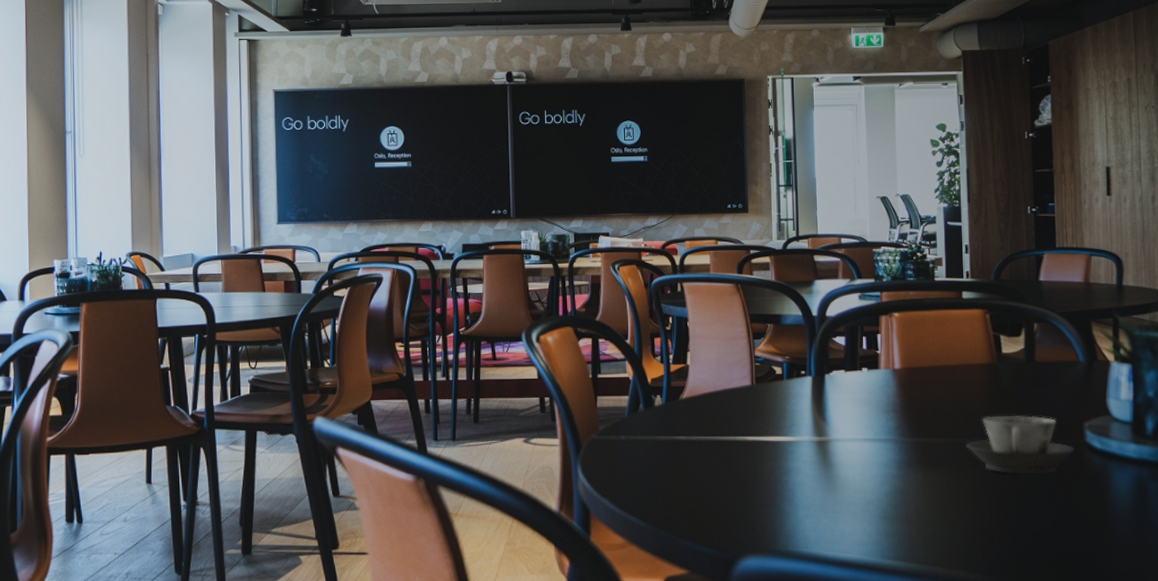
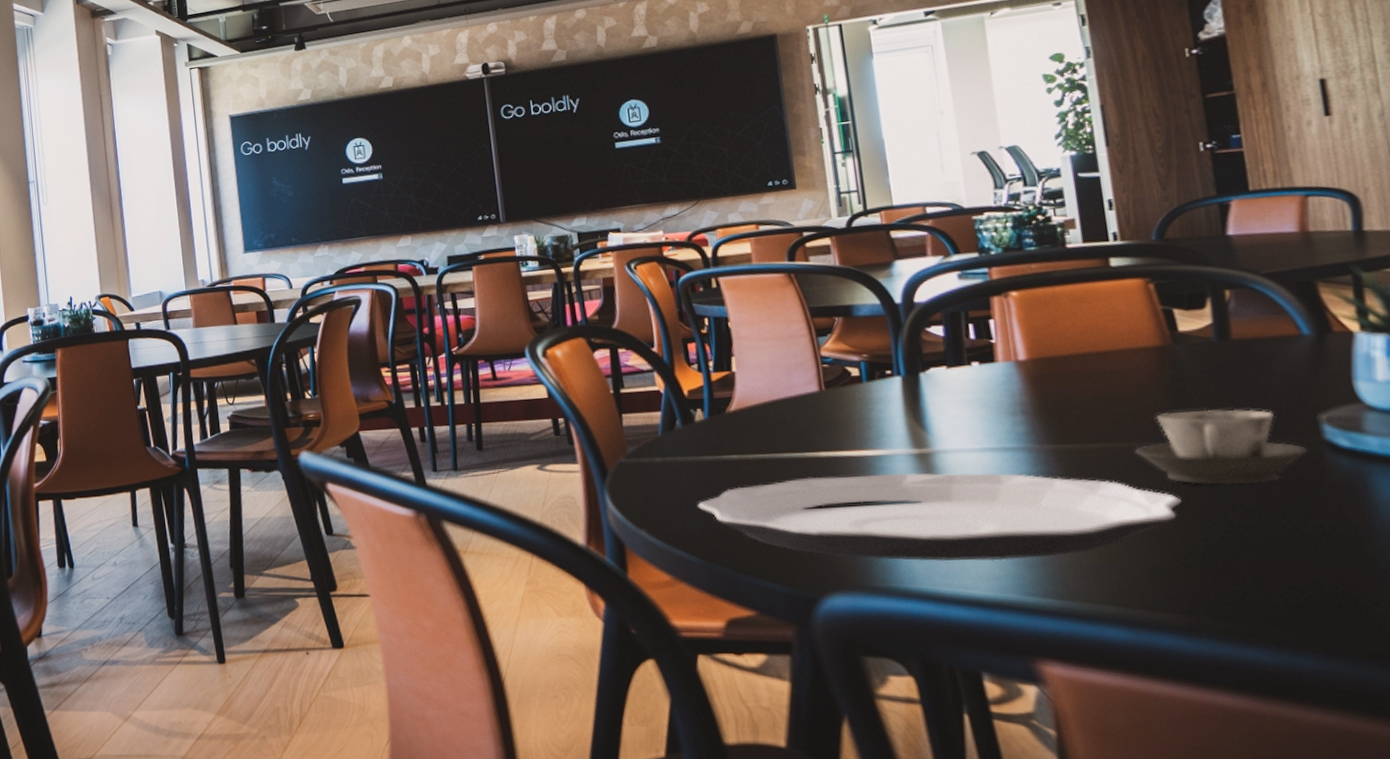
plate: none [650,456,993,531] -> present [697,472,1182,561]

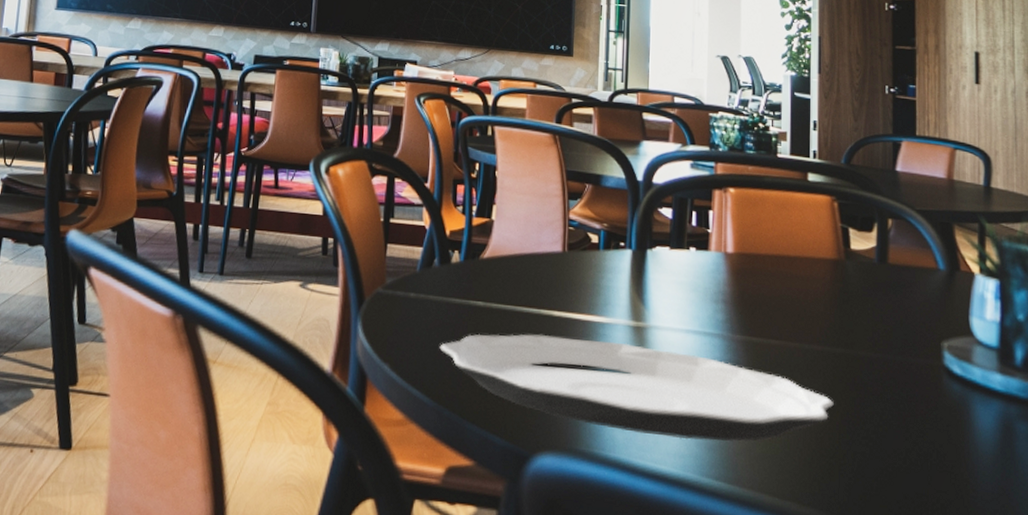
cup: present [1135,409,1308,485] -> none [805,320,931,397]

